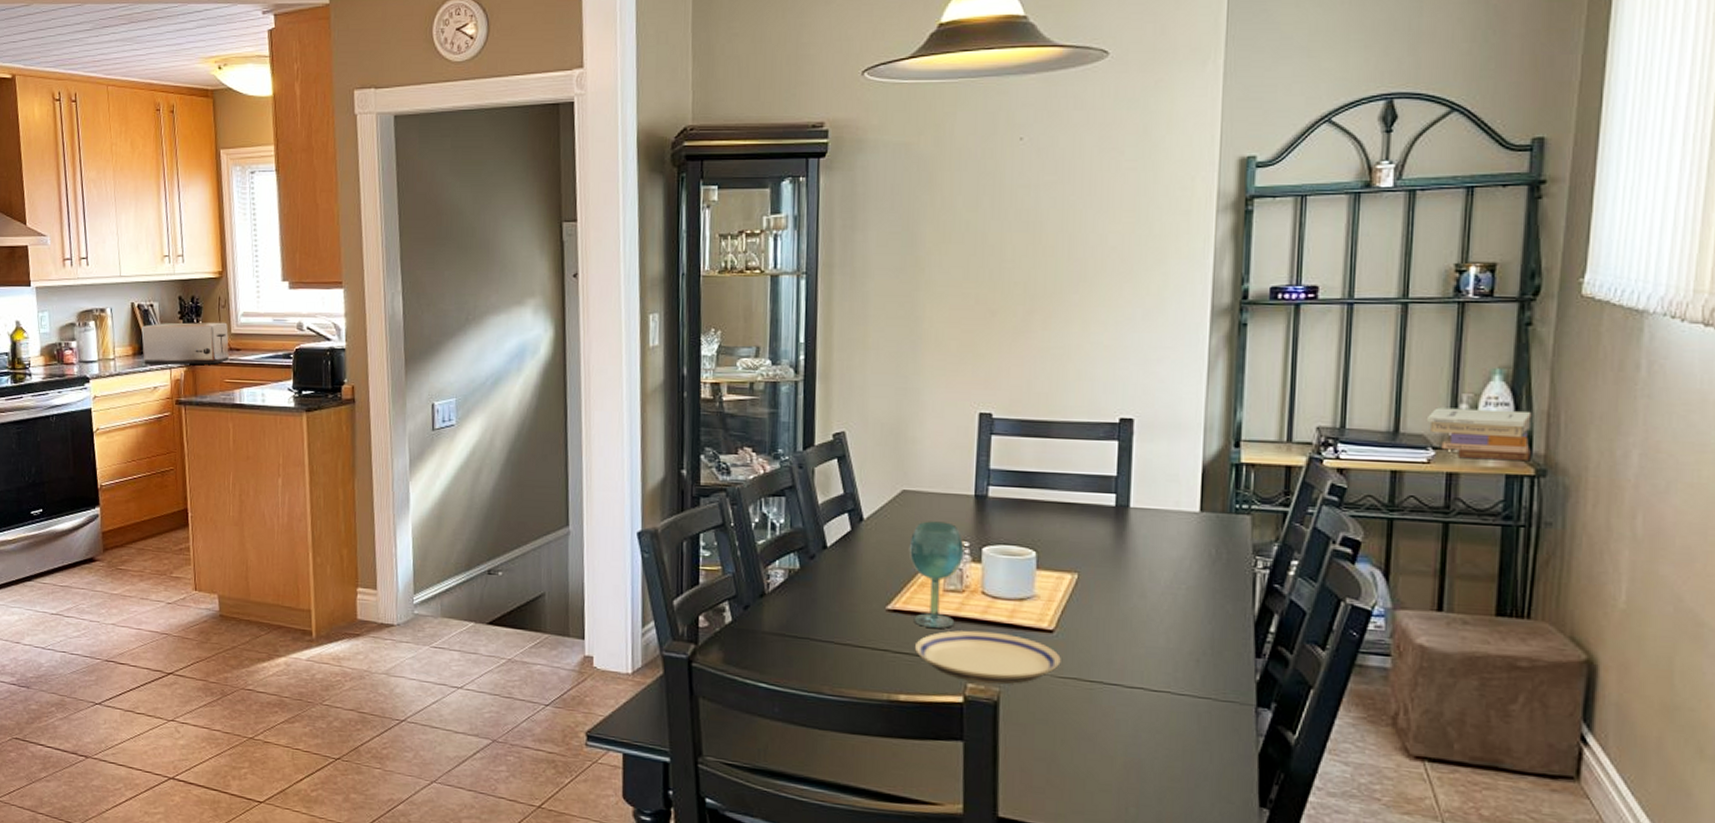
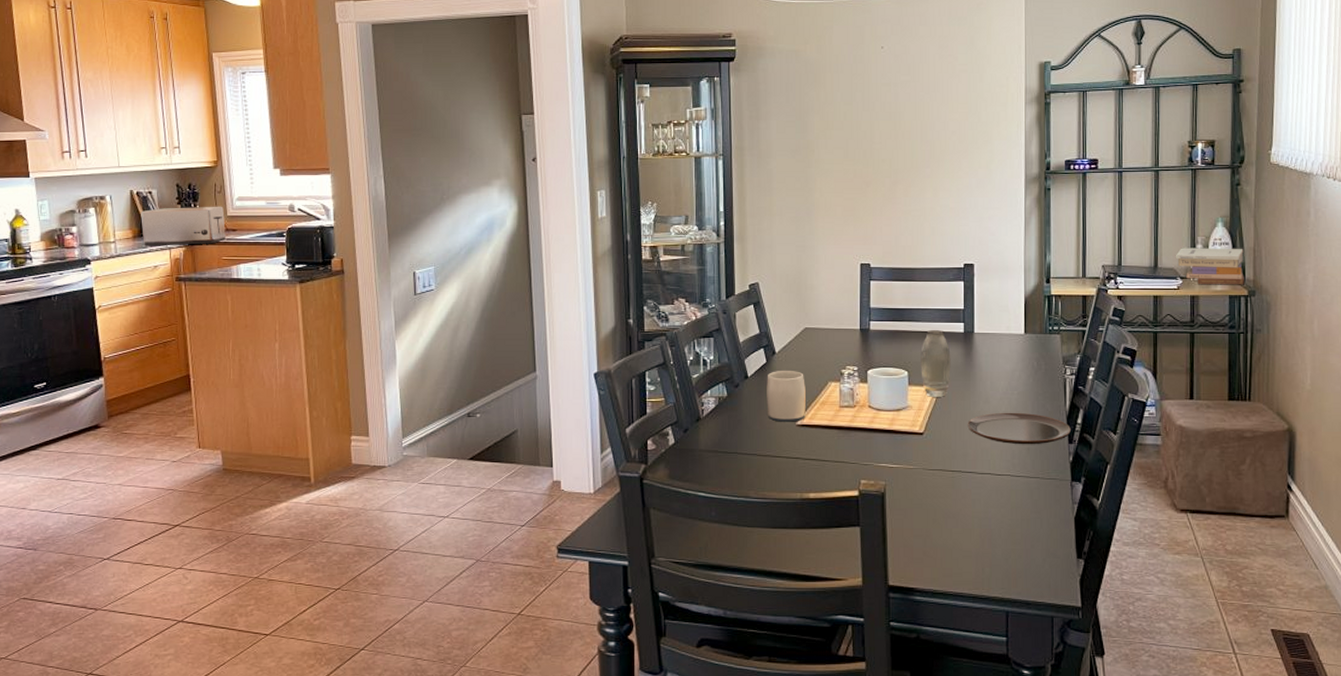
mug: none [849,541,900,606] -> present [767,371,806,422]
wine glass: present [908,521,964,628] -> none [811,352,854,437]
plate: present [915,630,1061,685] -> none [820,437,930,479]
vase: none [1054,501,1096,587] -> present [920,330,951,397]
plate: none [1114,611,1260,656] -> present [967,412,1071,445]

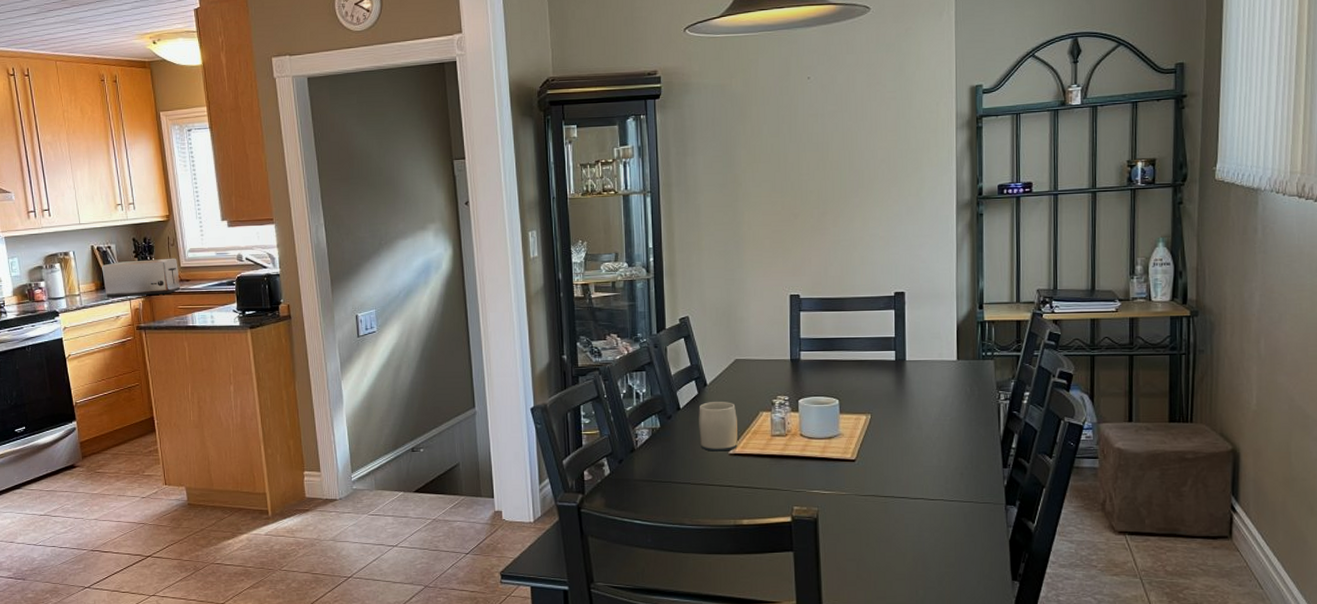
vase: present [920,330,951,397] -> none [851,359,883,425]
plate: present [967,412,1071,445] -> none [899,438,1005,470]
books: present [1175,248,1244,285] -> none [1113,268,1187,307]

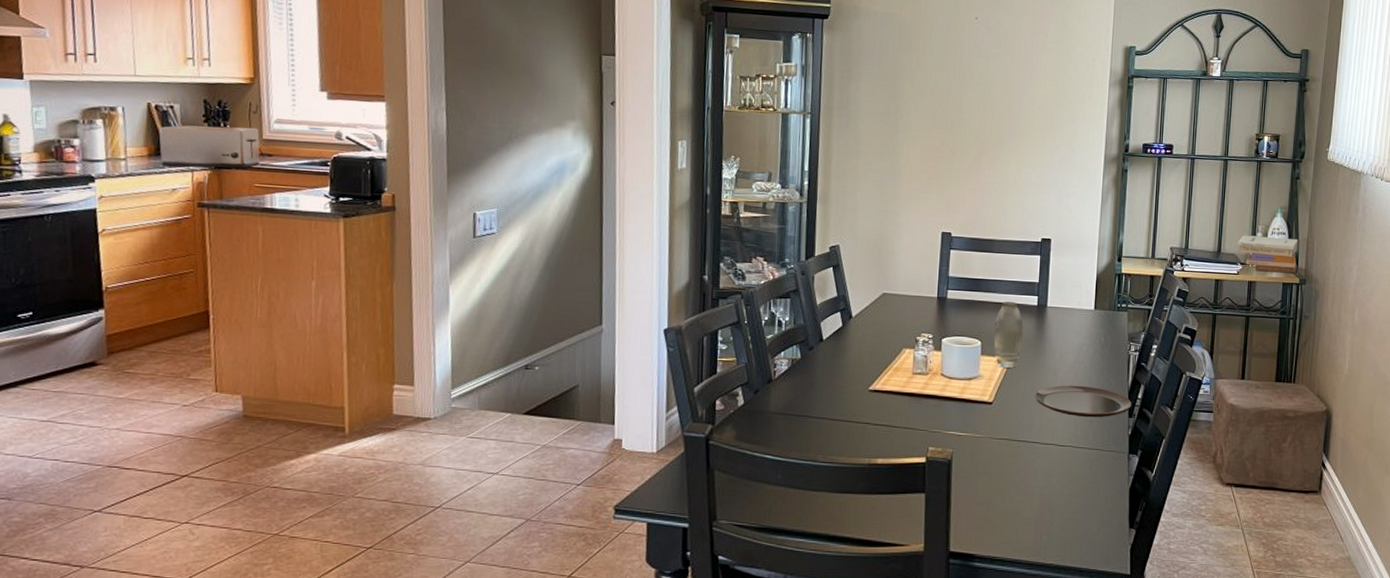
mug: present [699,402,738,452] -> none [840,335,880,387]
vase: none [851,359,883,425] -> present [994,302,1024,368]
plate: none [899,438,1005,470] -> present [1035,385,1132,418]
books: none [1113,268,1187,307] -> present [1237,235,1298,274]

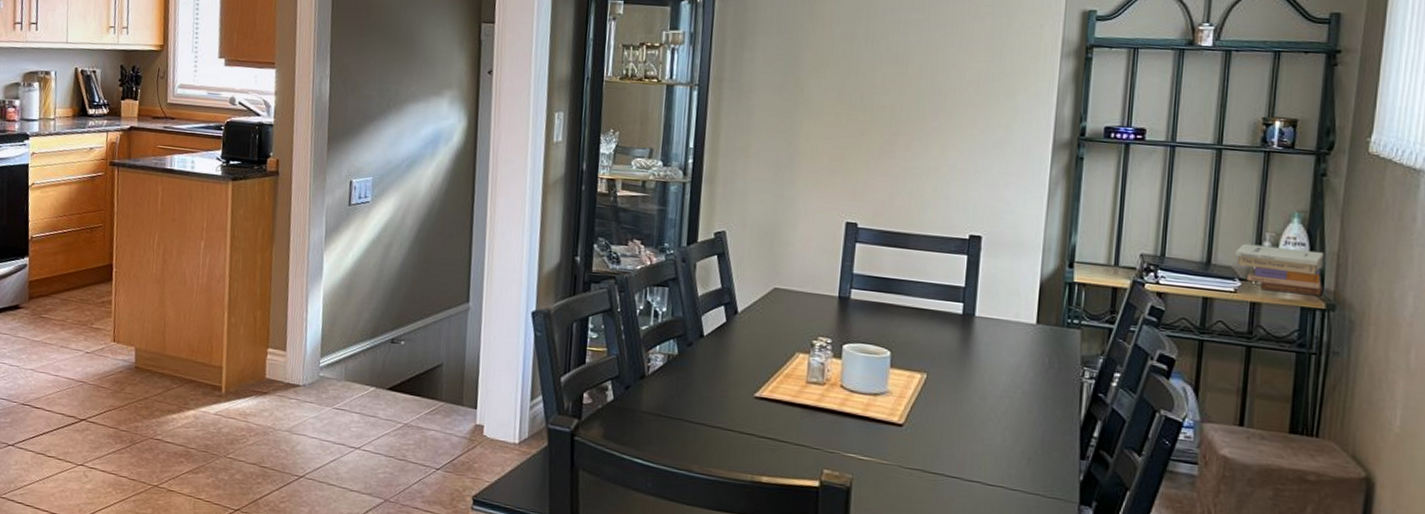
toaster: present [159,125,260,169] -> none [82,88,165,131]
vase: present [994,302,1024,368] -> none [906,307,945,386]
plate: present [1035,385,1132,418] -> none [957,411,1084,456]

